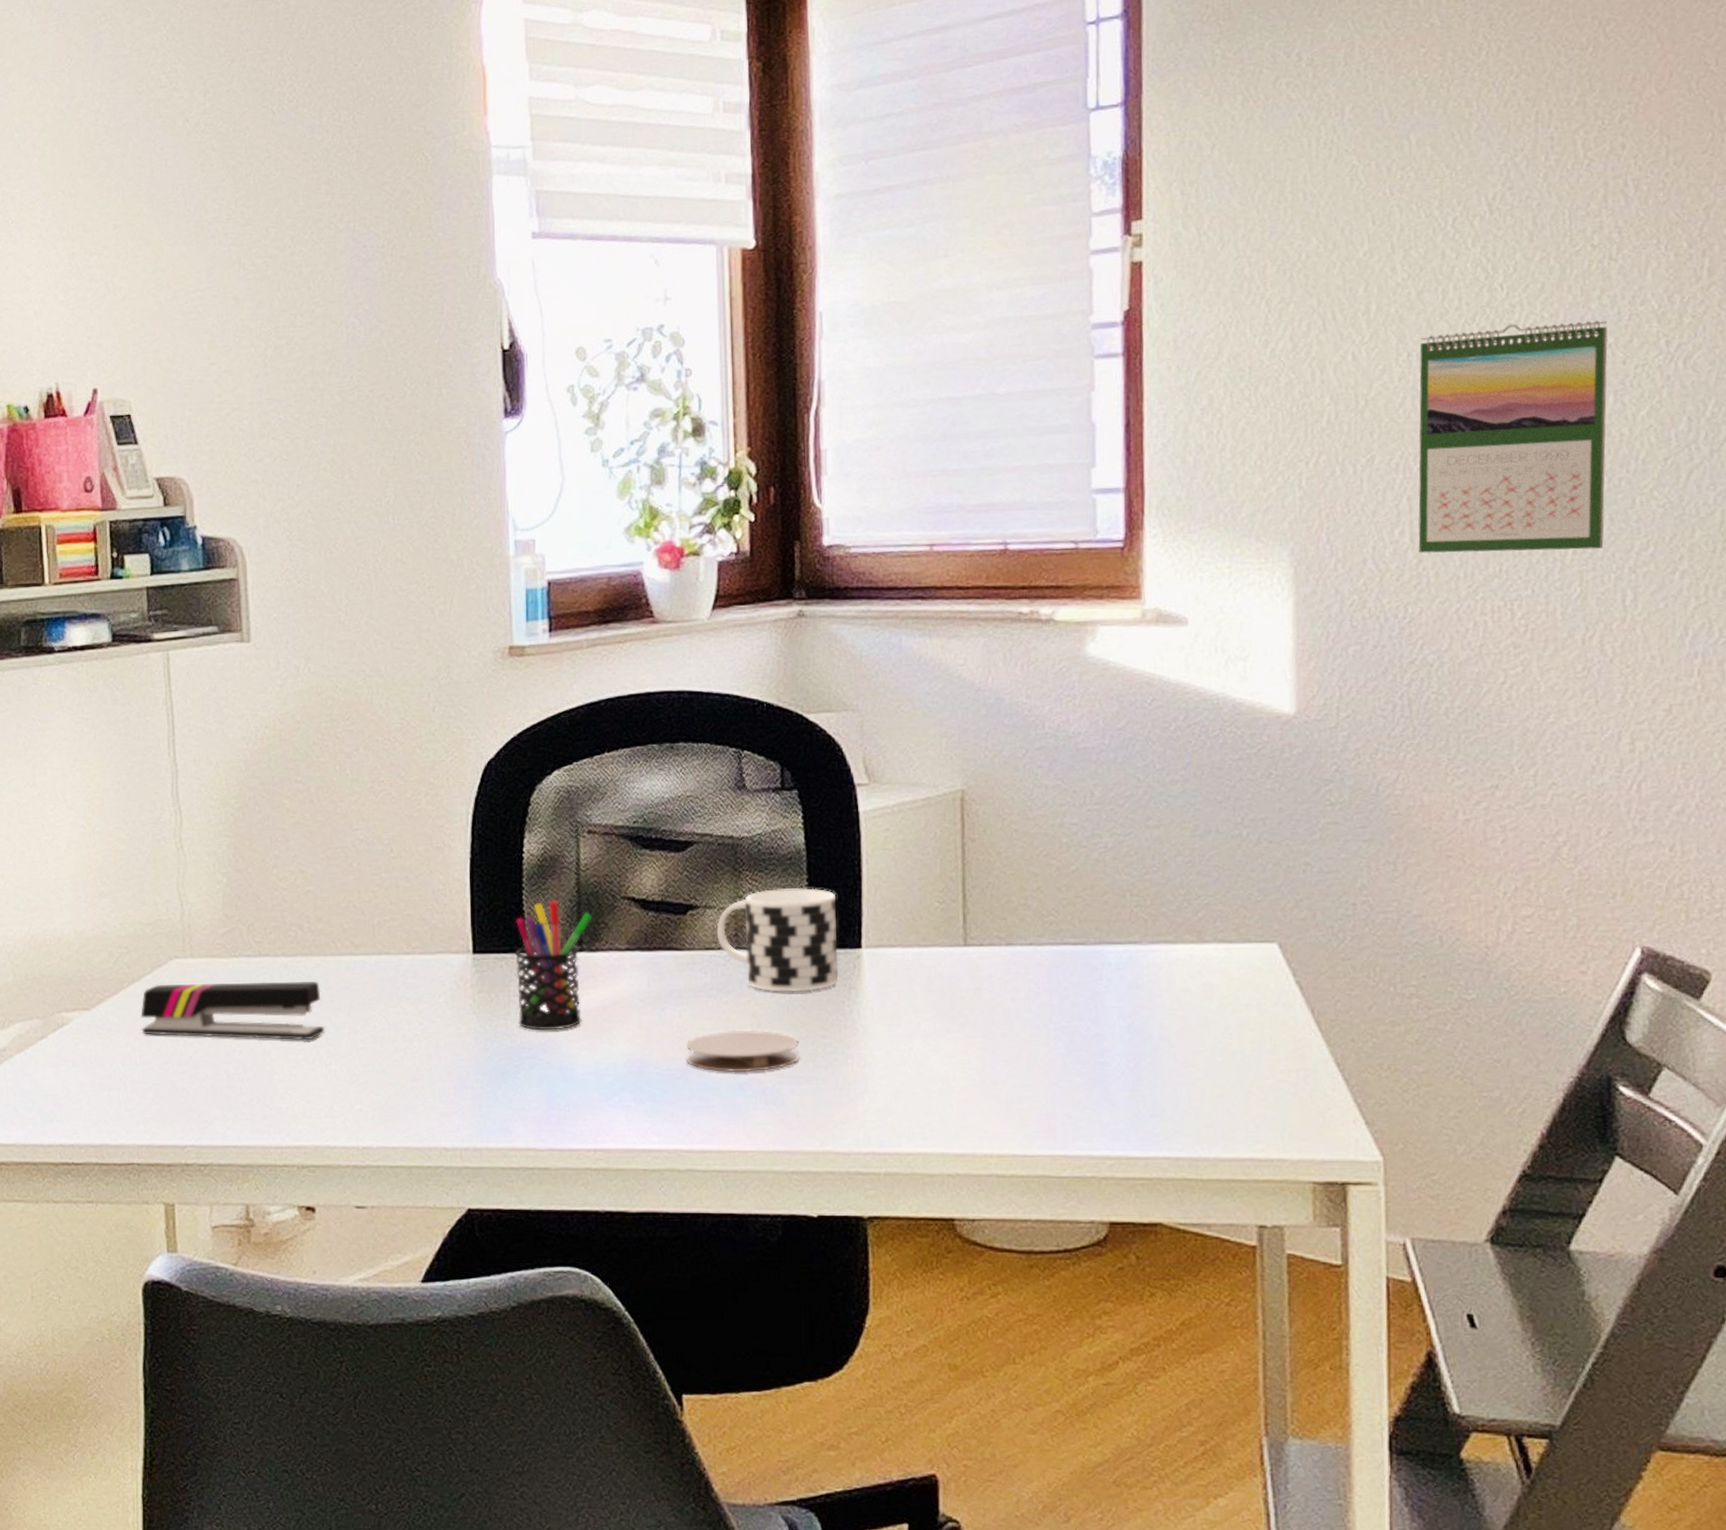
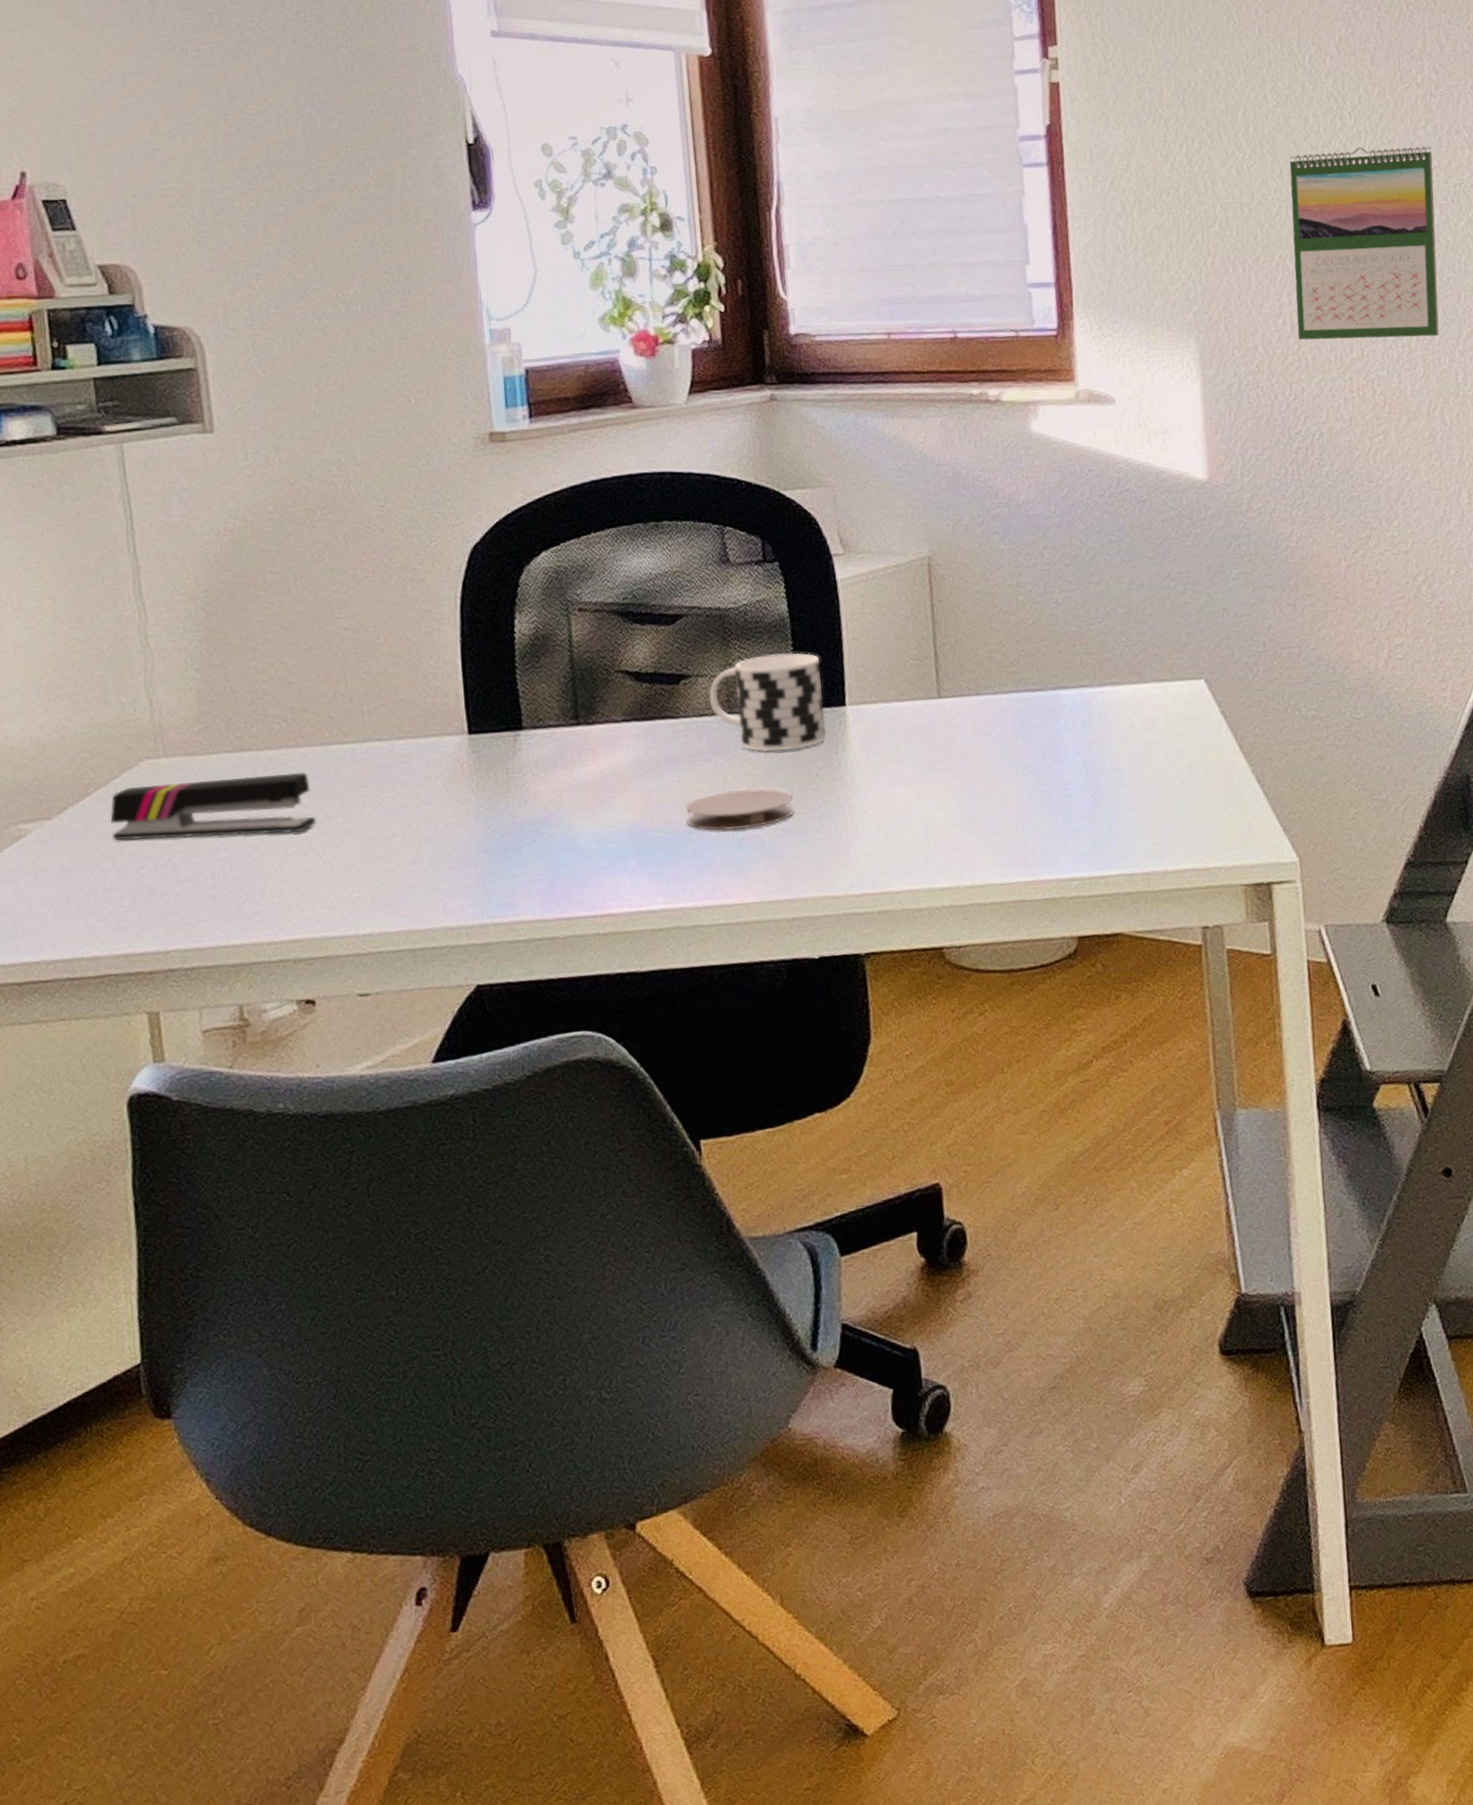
pen holder: present [515,899,593,1031] -> none [511,676,588,805]

